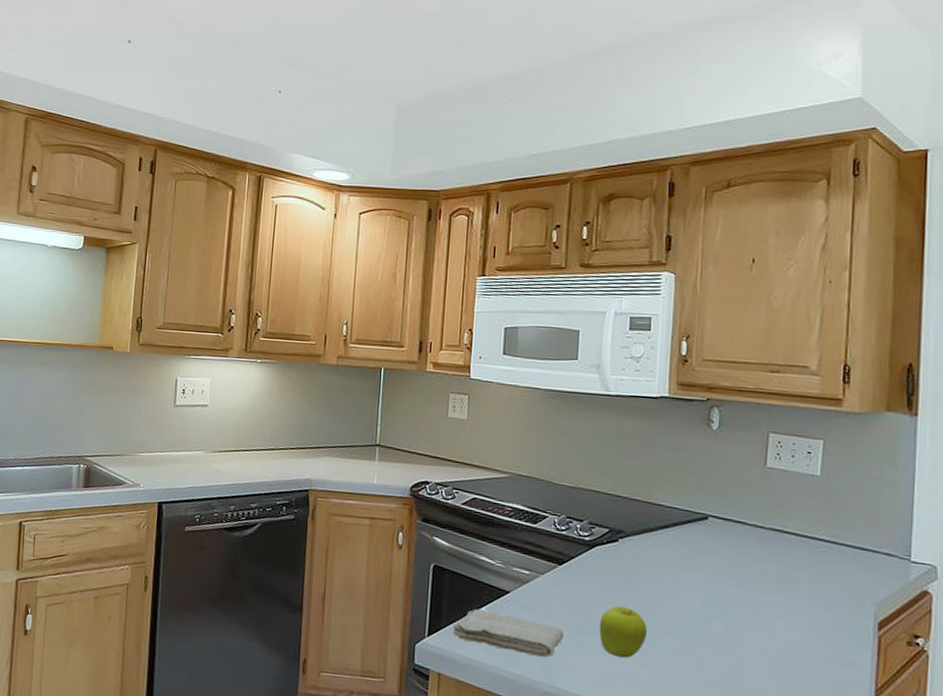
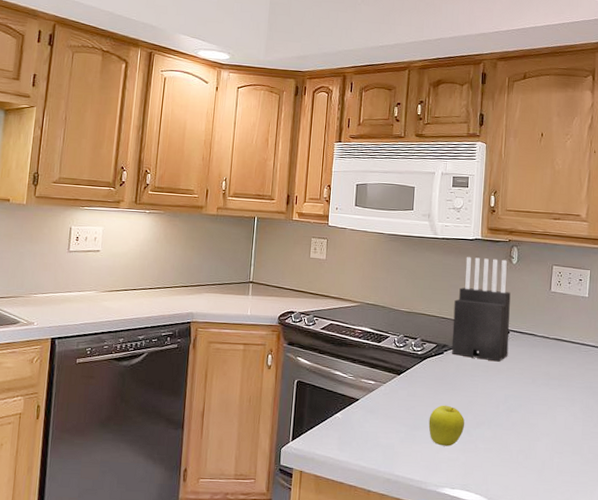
washcloth: present [452,609,564,658] -> none [312,415,401,452]
knife block: none [629,419,710,555] -> present [452,257,511,362]

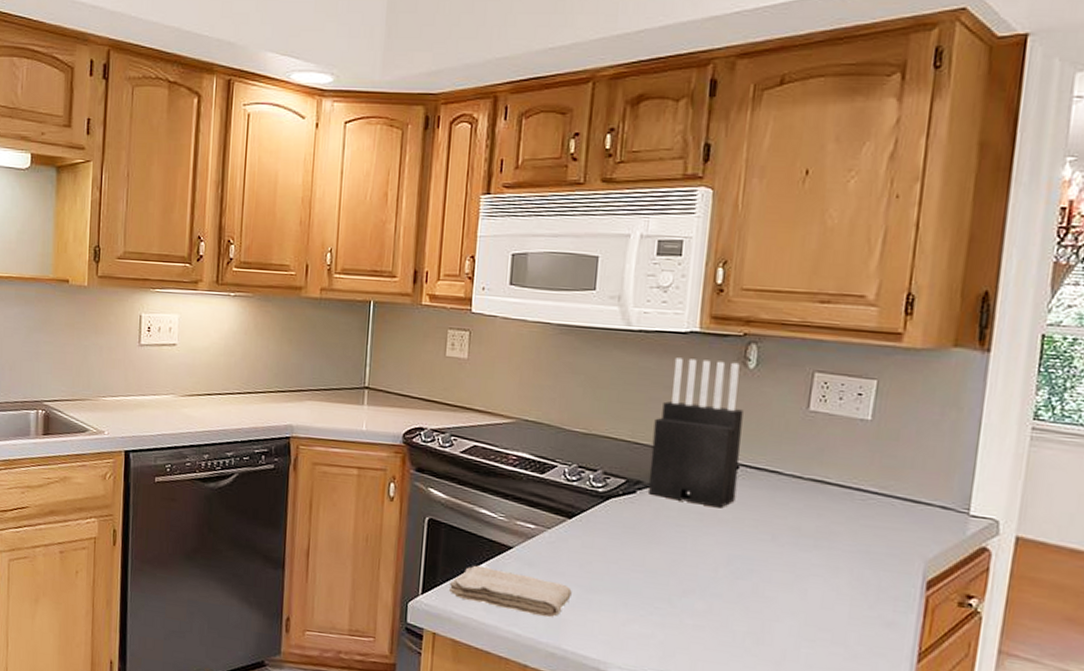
washcloth: none [312,415,401,452] -> present [448,565,572,618]
fruit: present [428,405,465,447] -> none [611,562,666,619]

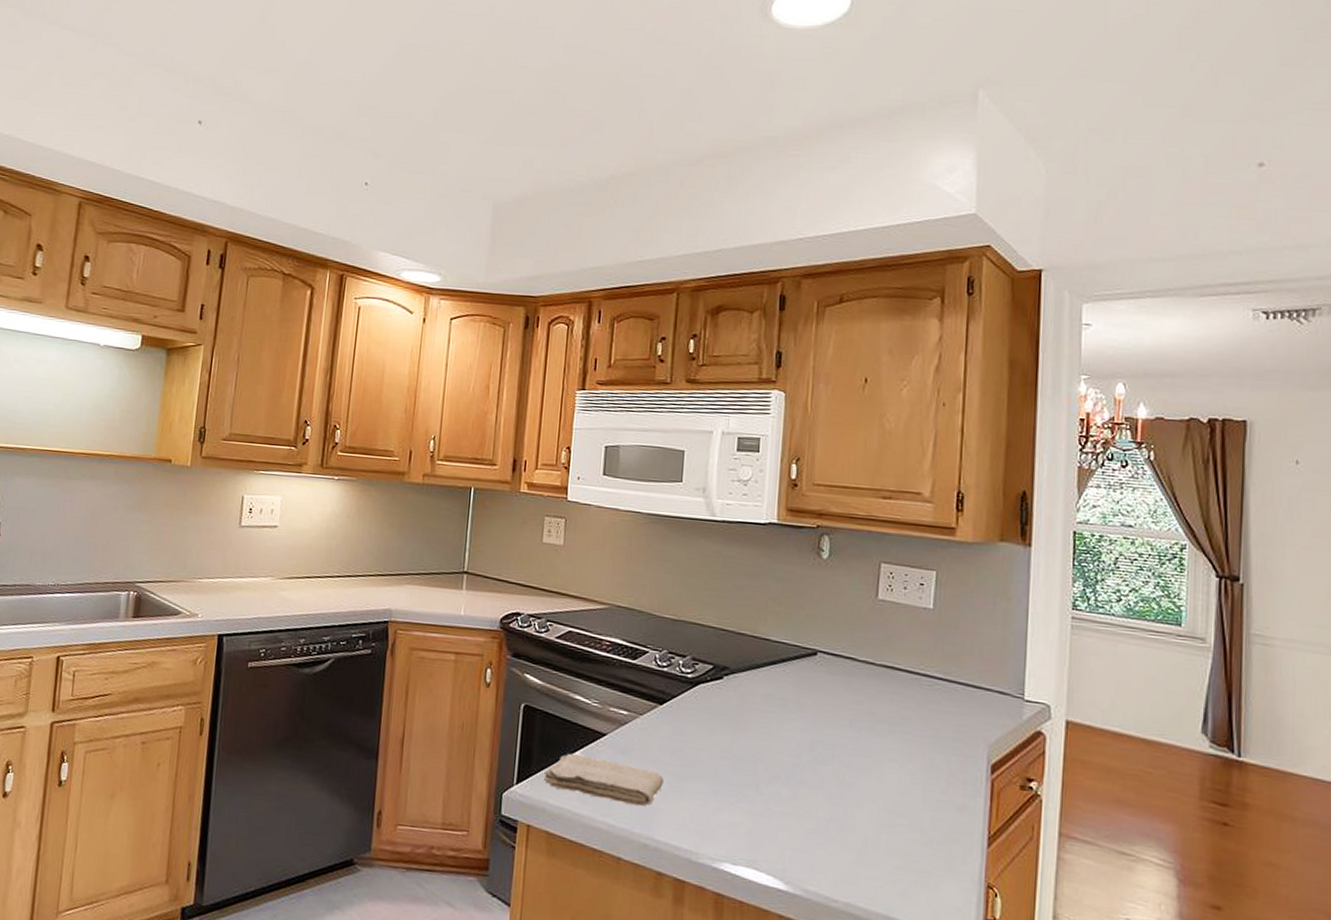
knife block: present [649,357,744,508] -> none [734,547,819,694]

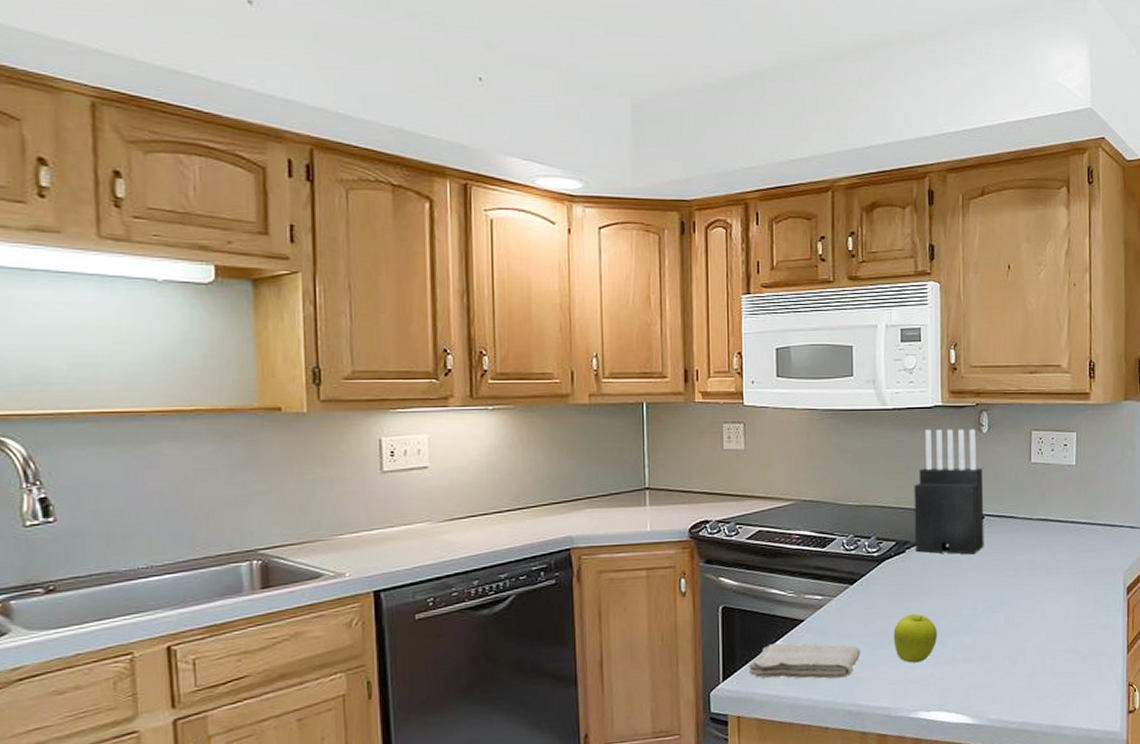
fruit: none [701,748,753,806] -> present [893,613,938,663]
knife block: none [734,547,819,694] -> present [914,429,984,555]

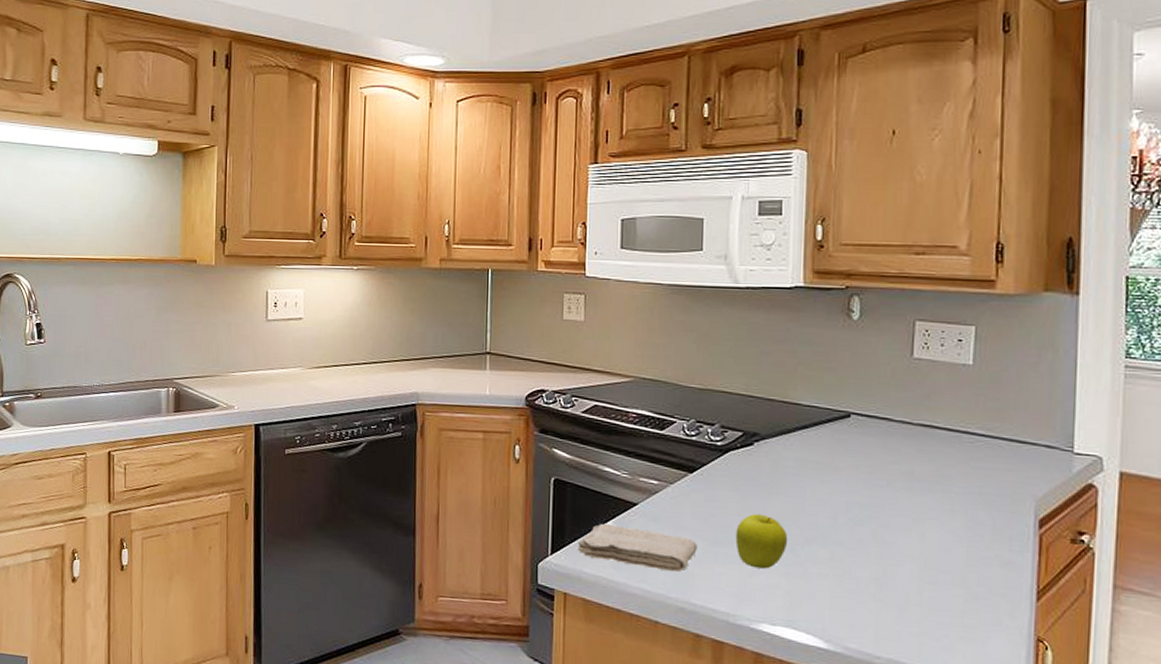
knife block: present [914,429,984,555] -> none [765,312,851,457]

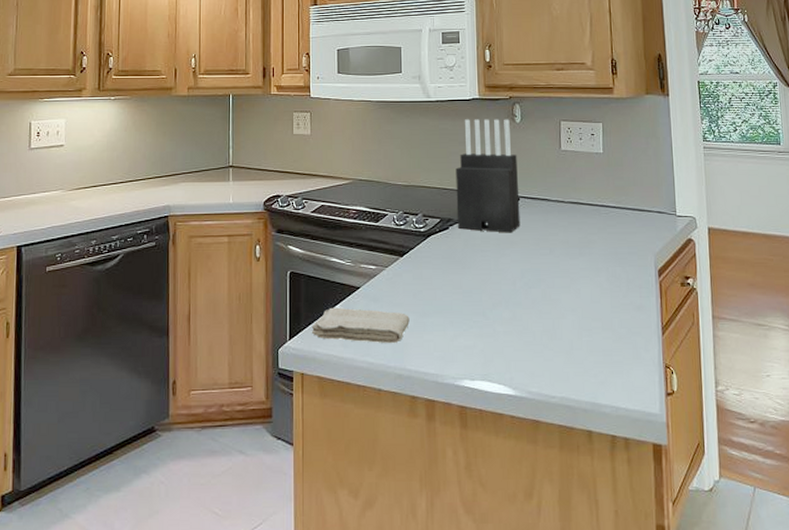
fruit: present [735,513,788,569] -> none [439,286,480,333]
knife block: none [765,312,851,457] -> present [456,119,520,233]

